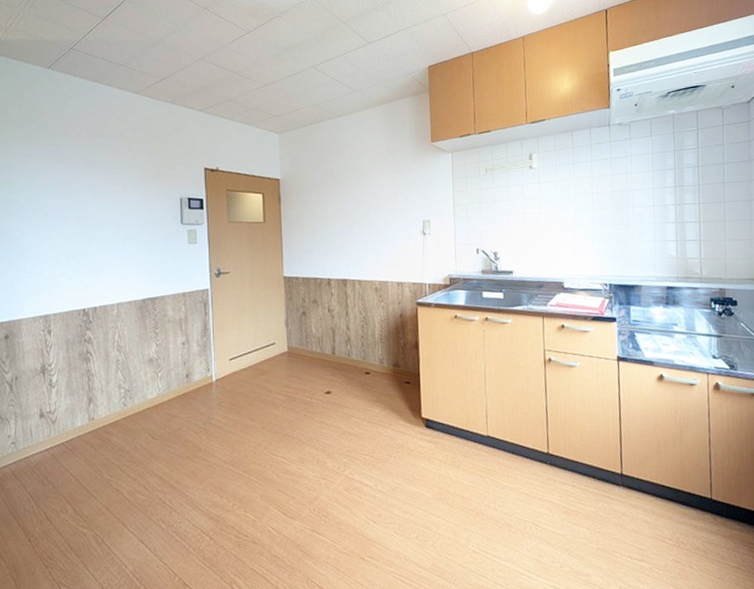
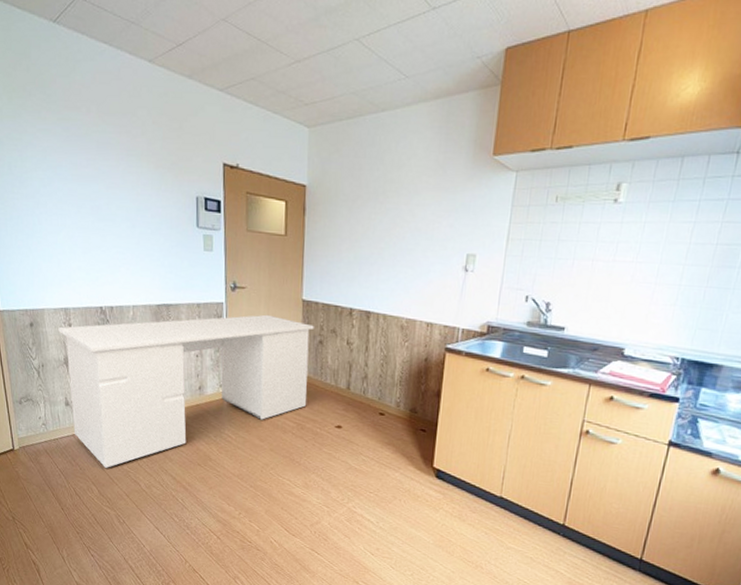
desk: none [35,294,296,481] -> present [57,314,314,468]

